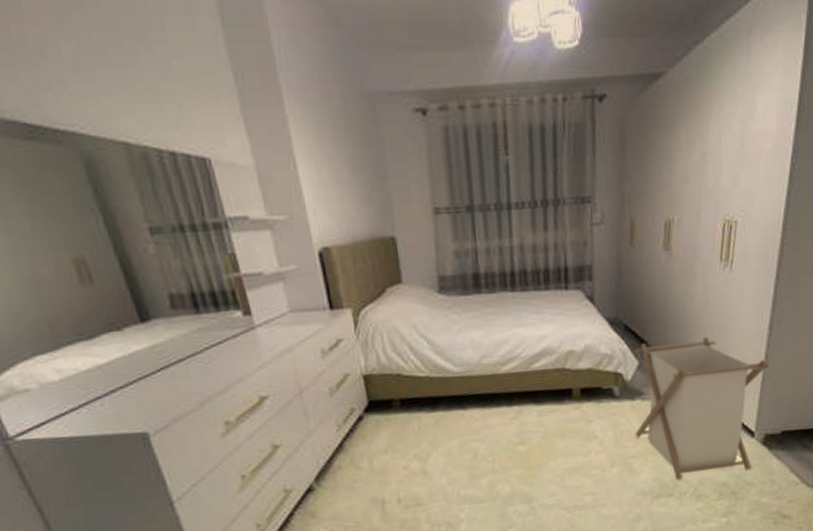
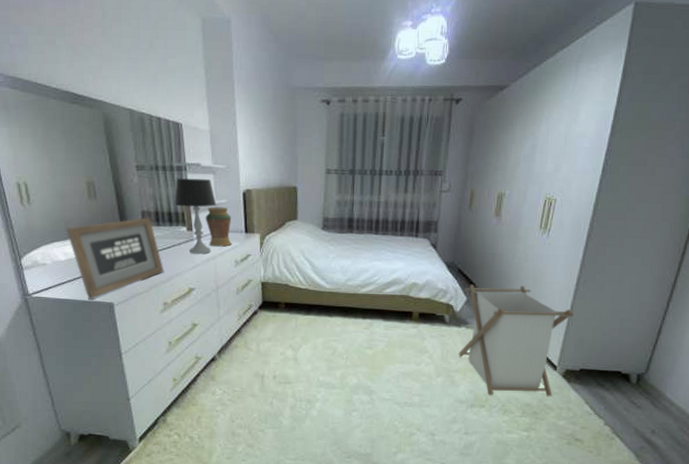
picture frame: none [51,302,218,432] -> present [66,217,164,299]
table lamp: none [214,238,284,348] -> present [174,178,216,254]
decorative vase: none [267,276,313,334] -> present [205,207,232,247]

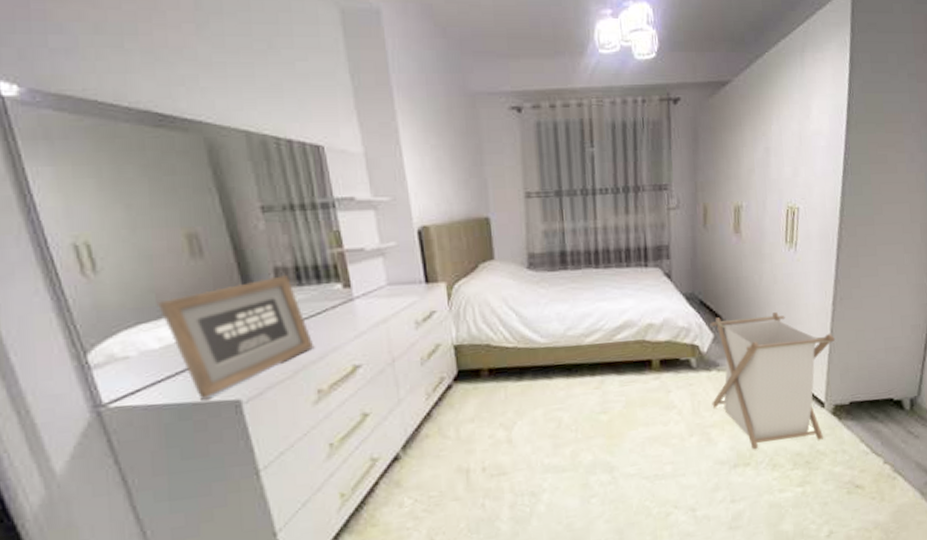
table lamp: present [174,178,216,254] -> none [321,217,382,319]
decorative vase: present [205,207,232,247] -> none [367,252,408,306]

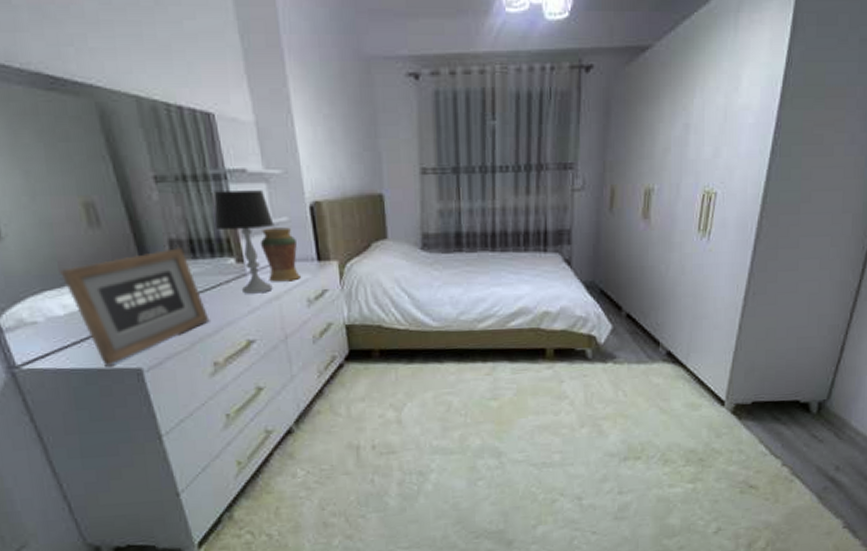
table lamp: none [321,217,382,319] -> present [213,190,274,294]
decorative vase: none [367,252,408,306] -> present [260,227,300,282]
laundry basket: present [710,312,836,449] -> none [606,305,744,443]

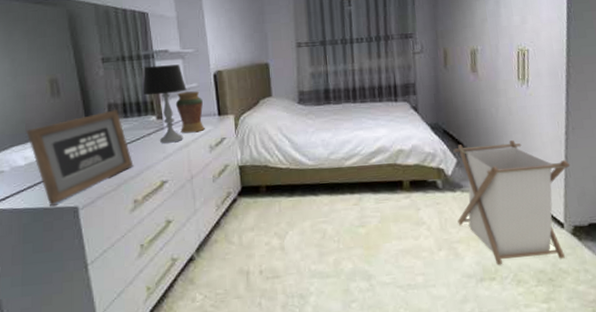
laundry basket: none [606,305,744,443] -> present [453,140,571,265]

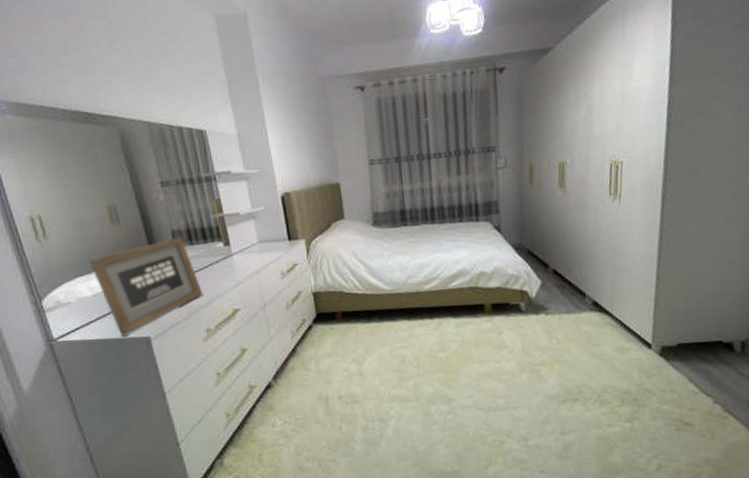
table lamp: present [142,64,187,144] -> none [206,187,254,271]
decorative vase: present [175,91,205,134] -> none [242,215,275,260]
laundry basket: present [453,140,571,265] -> none [537,260,662,386]

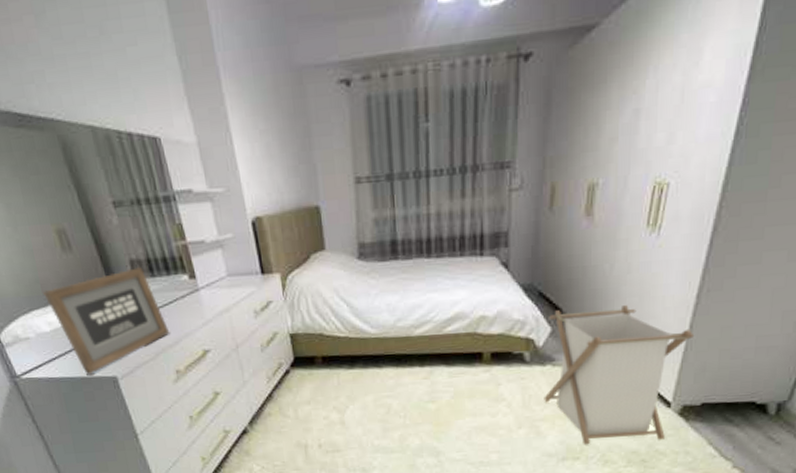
laundry basket: none [537,260,662,386] -> present [544,305,695,444]

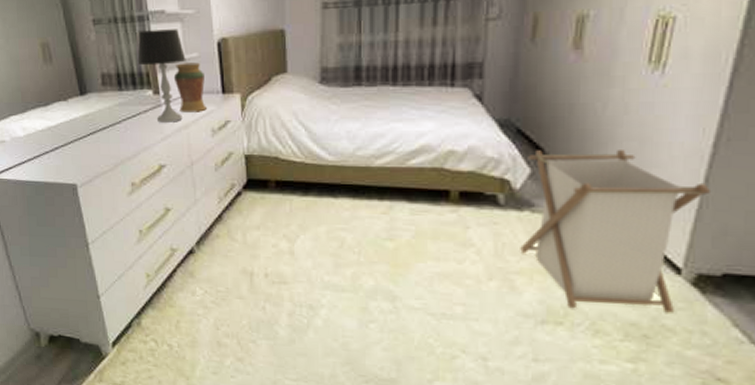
picture frame: present [43,267,170,375] -> none [22,81,130,181]
table lamp: none [164,209,223,308] -> present [137,29,186,123]
decorative vase: none [208,243,247,296] -> present [173,62,206,113]

